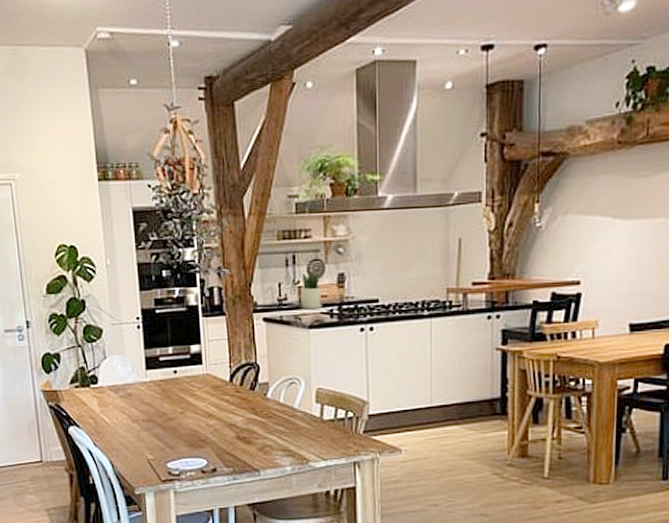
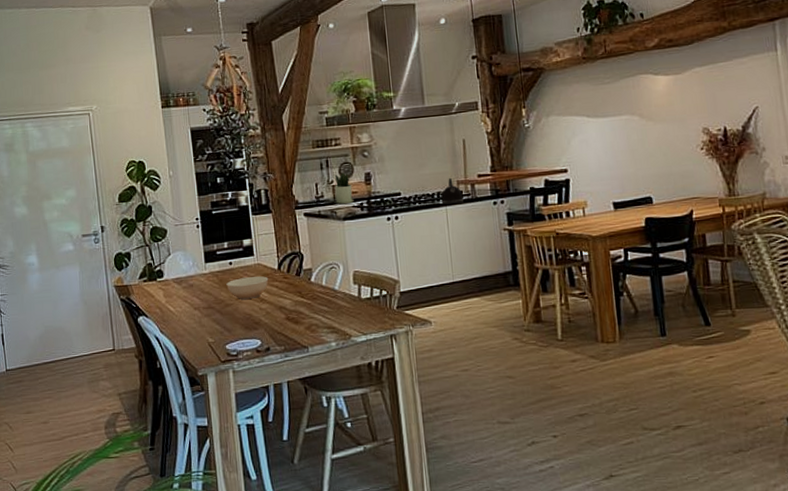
bowl: none [169,388,219,413] -> present [226,276,269,299]
kettle: none [426,284,452,316] -> present [441,177,464,205]

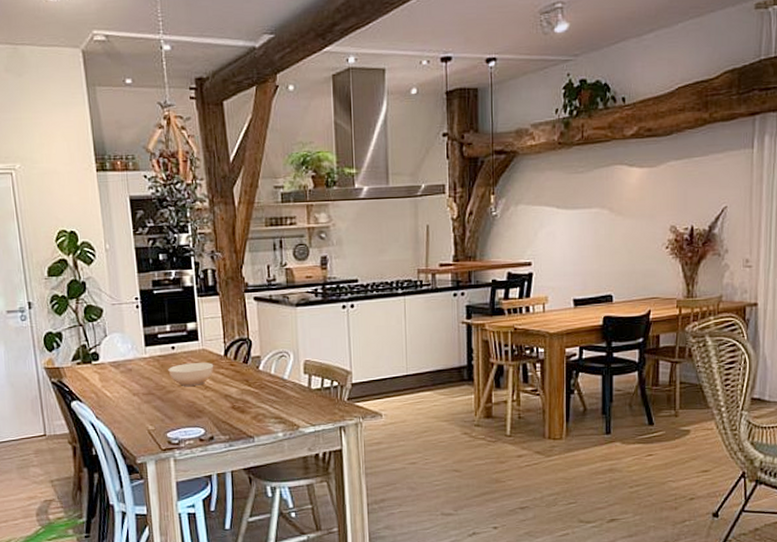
planter: present [333,172,354,205] -> none [285,255,308,290]
kettle: present [441,177,464,205] -> none [400,265,423,294]

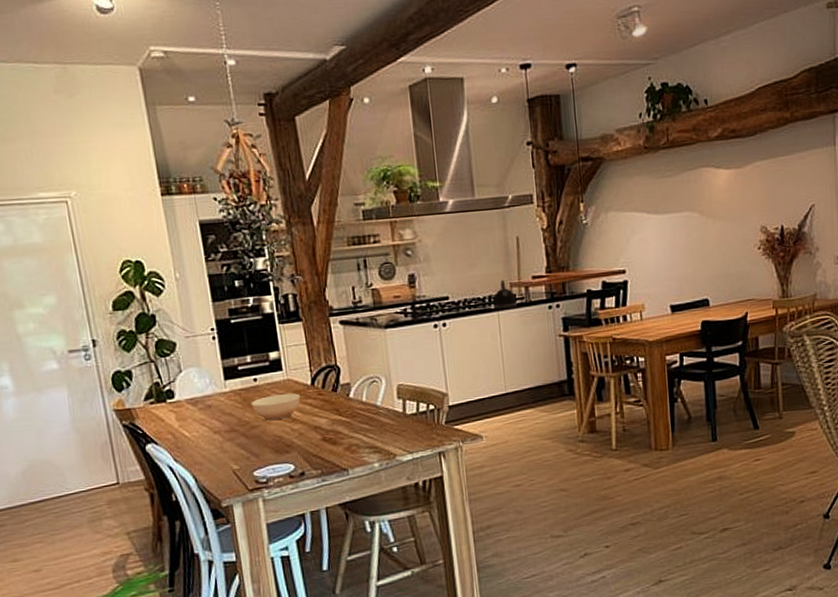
kettle: none [400,265,423,294] -> present [493,279,517,309]

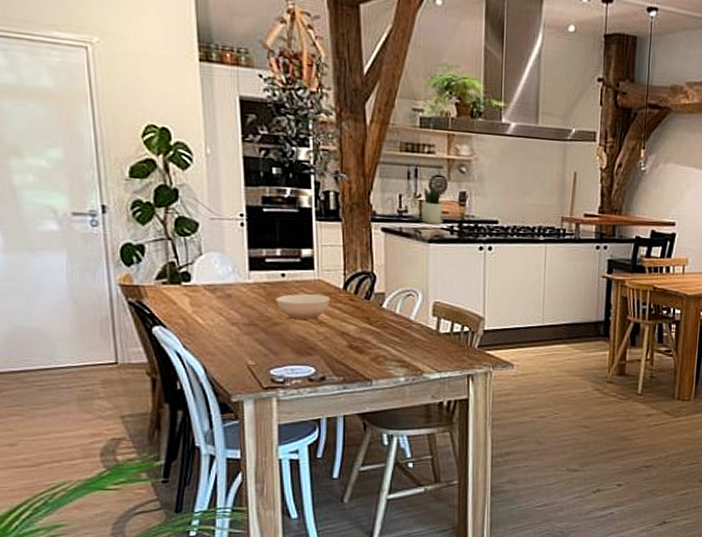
planter: none [373,274,397,311] -> present [418,187,444,225]
kettle: present [493,279,517,309] -> none [542,212,566,242]

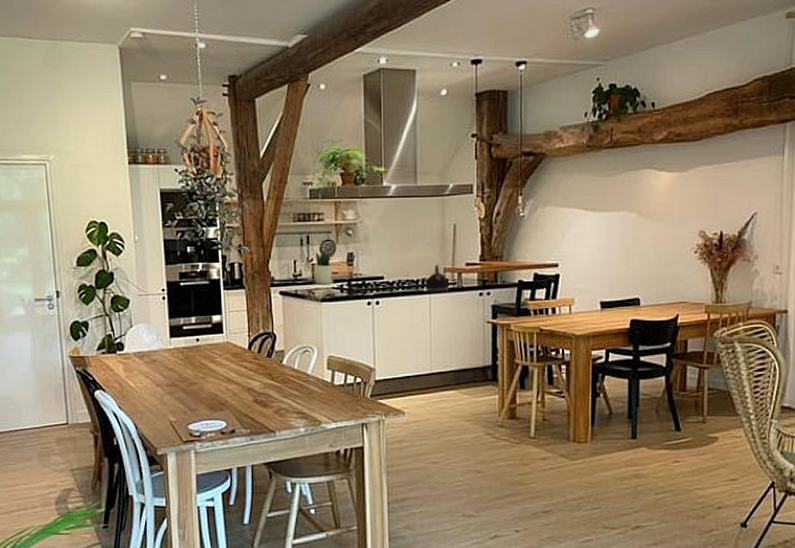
bowl: present [276,294,331,320] -> none [192,356,238,378]
kettle: none [542,212,566,242] -> present [426,264,449,292]

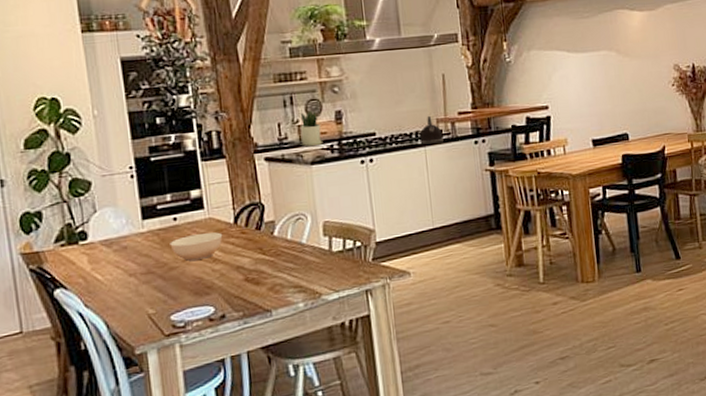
bowl: none [192,356,238,378] -> present [170,232,223,261]

